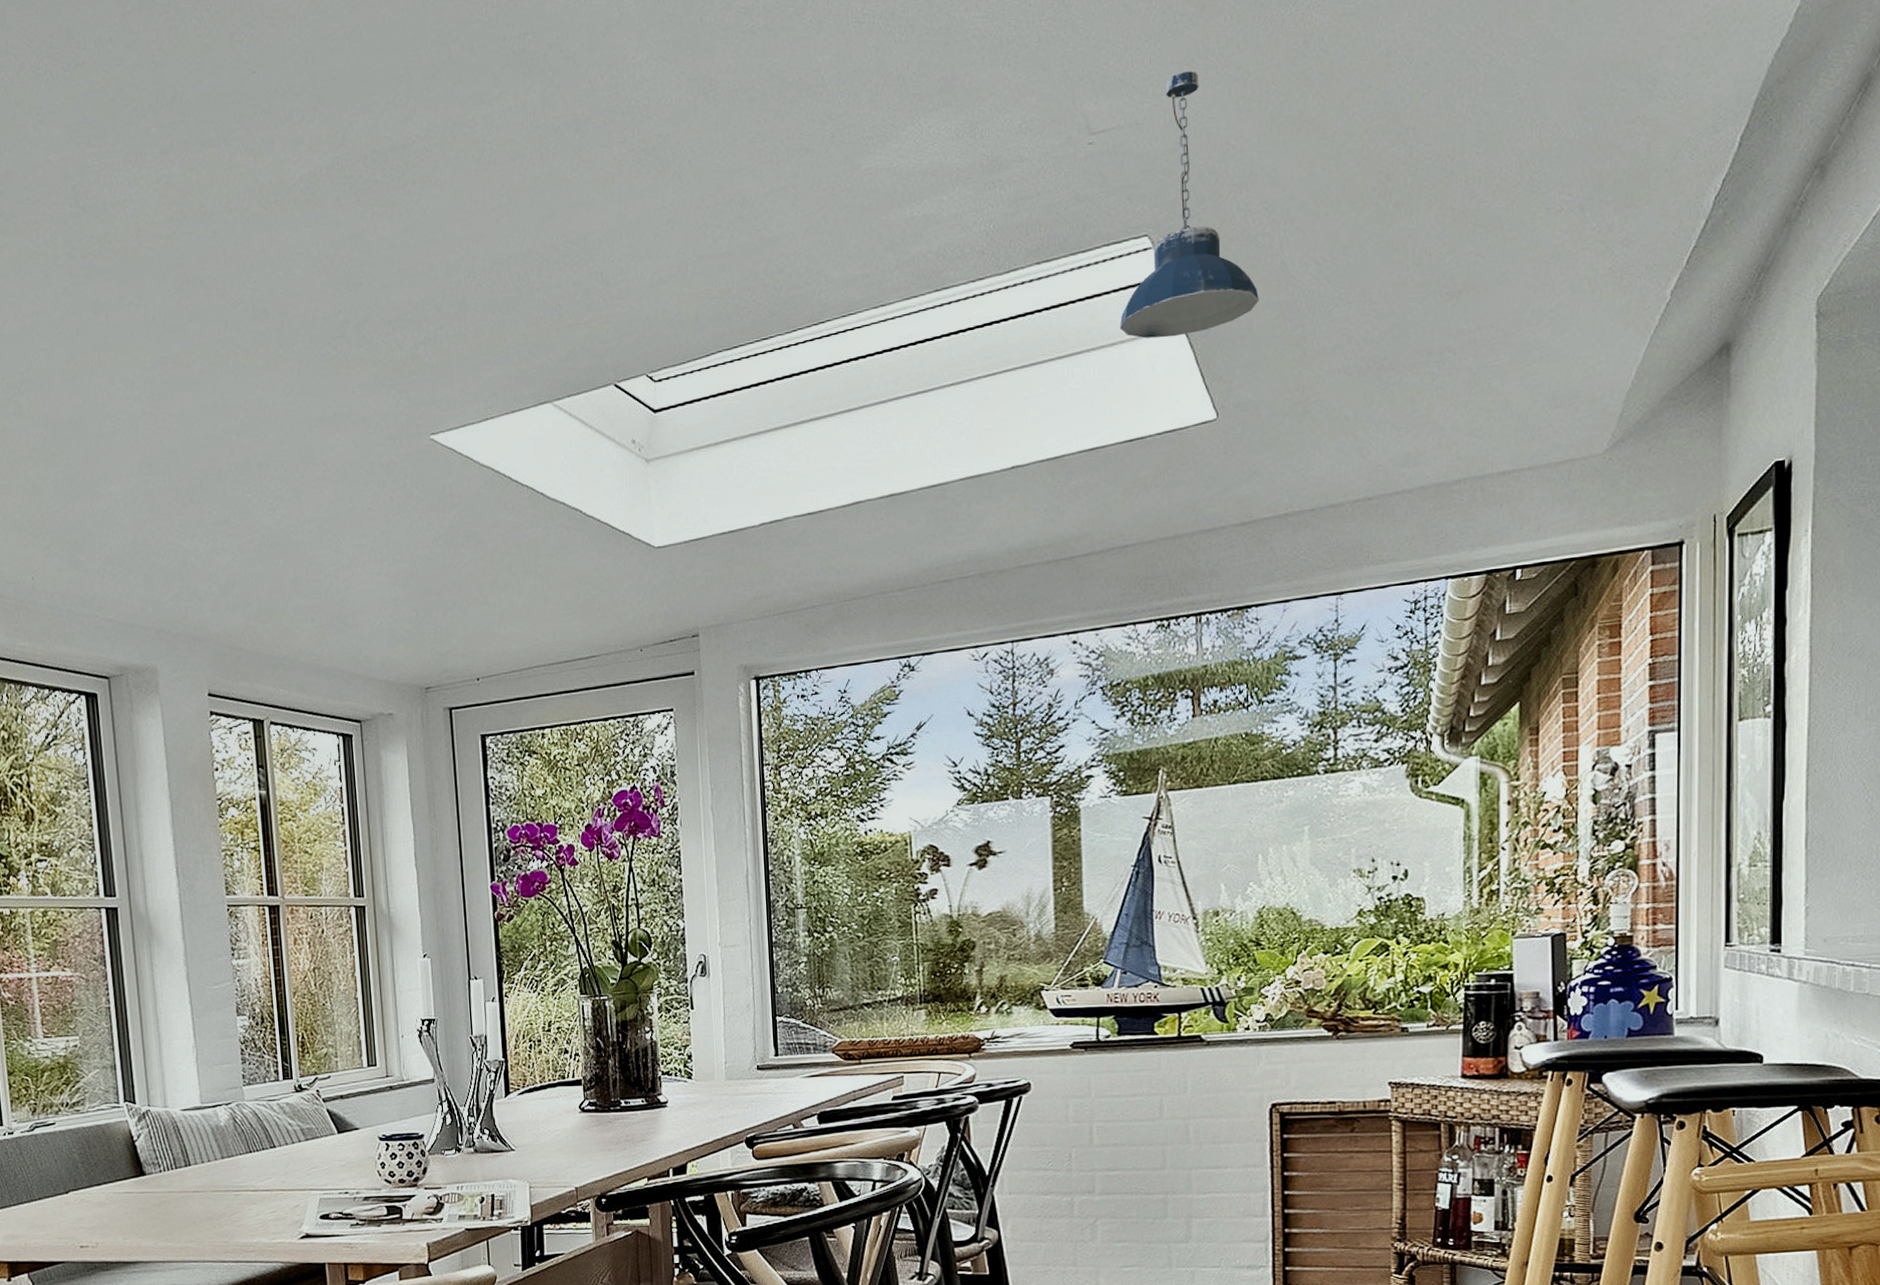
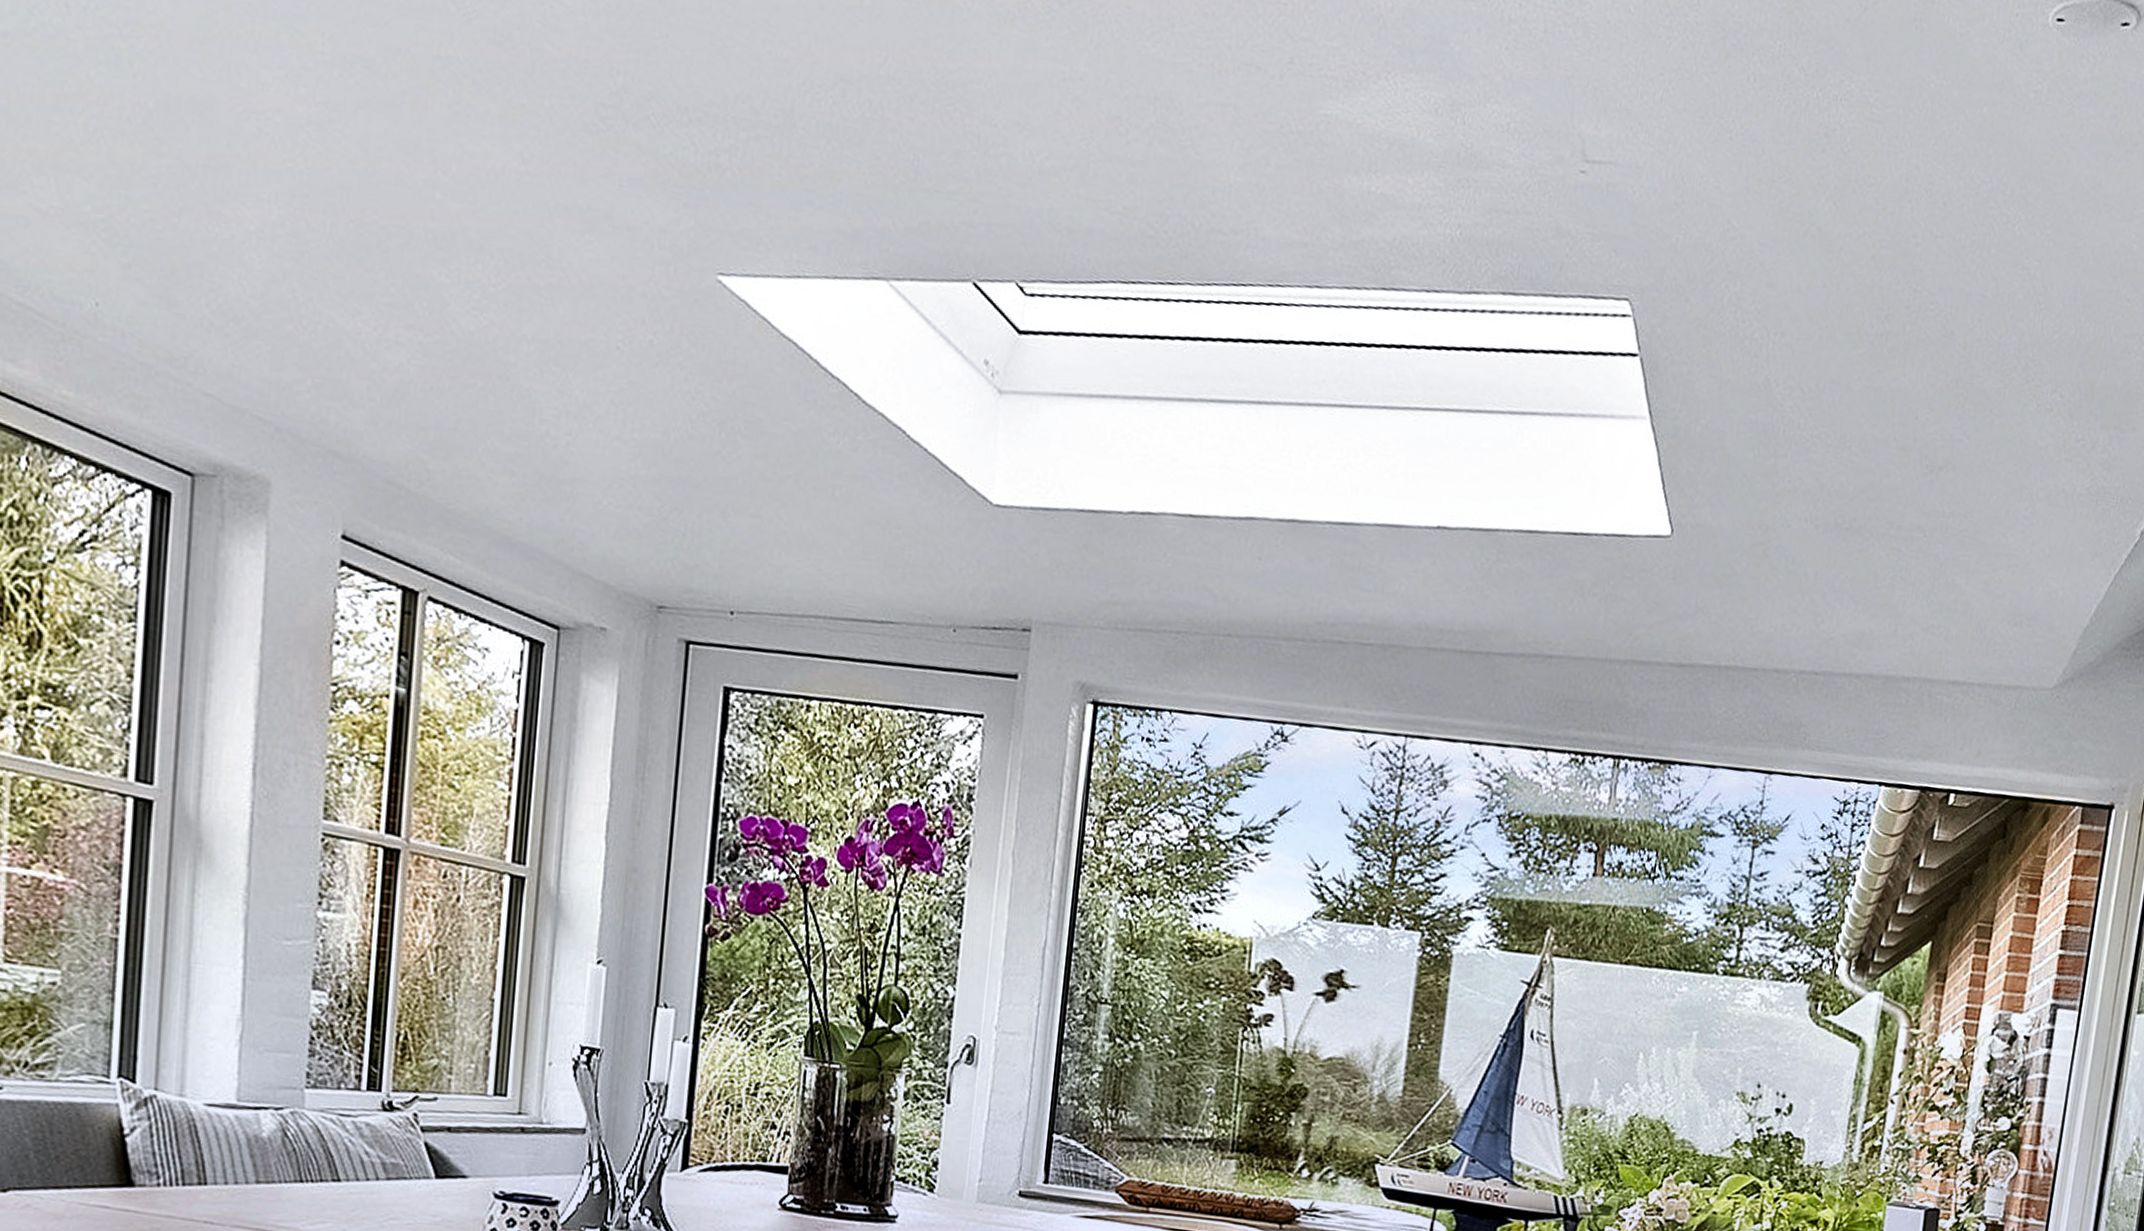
pendant light: present [1119,71,1259,339] -> none [1582,123,1736,430]

